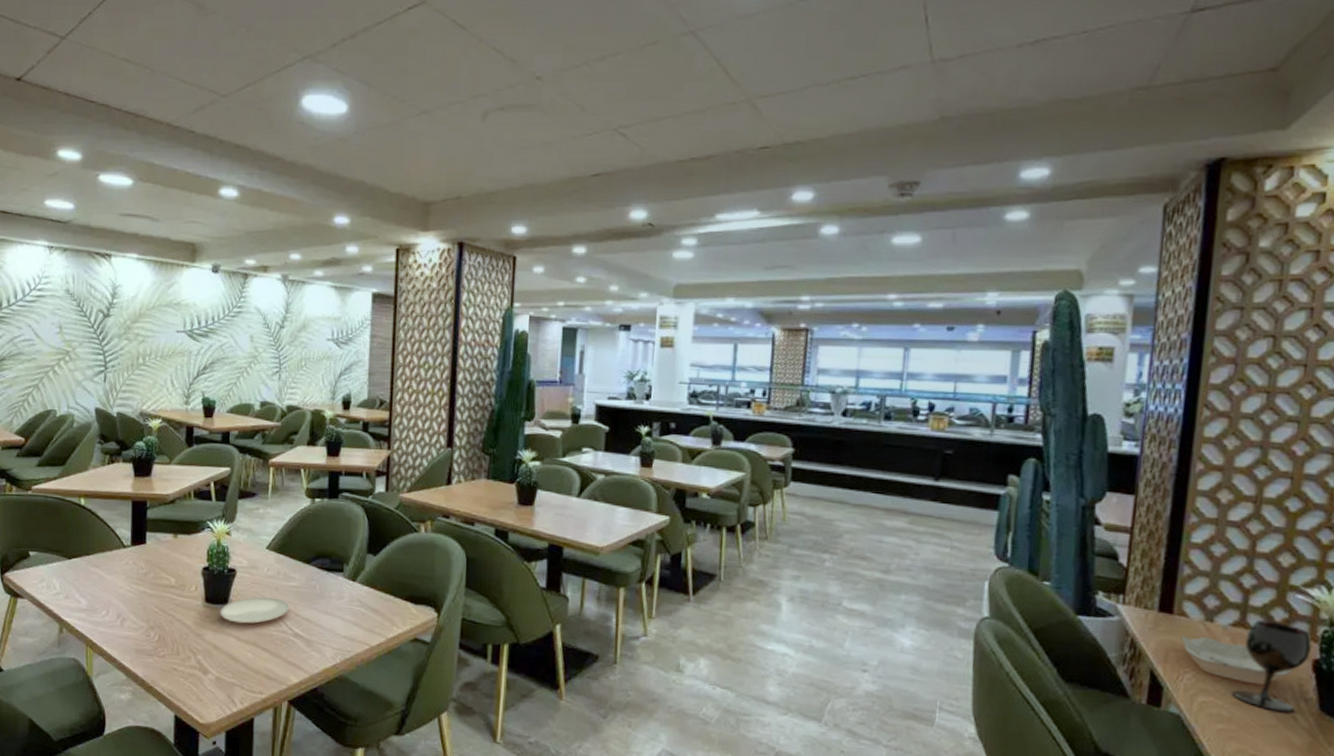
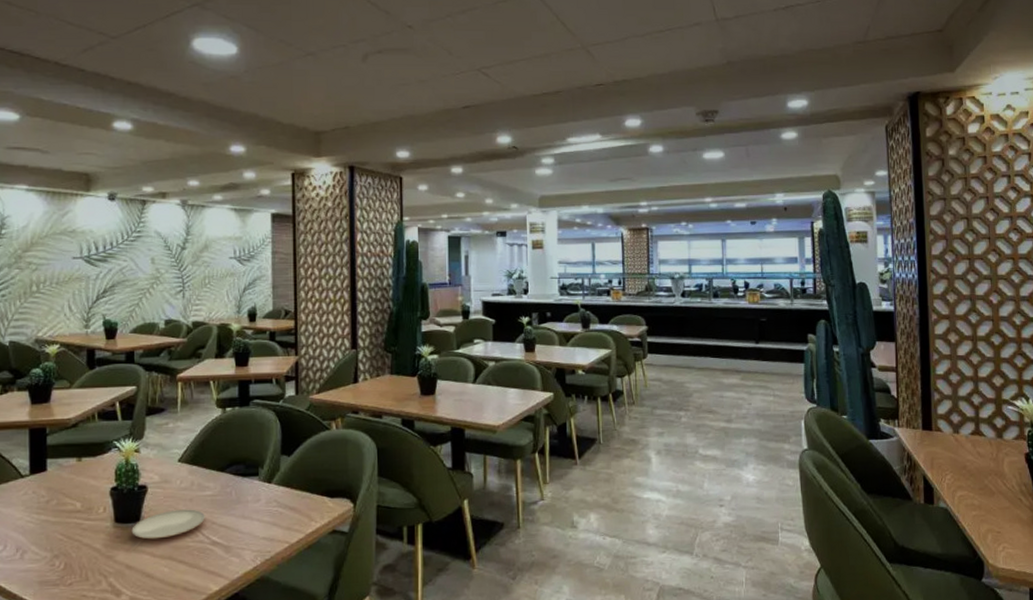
dish: present [1181,636,1292,685] -> none [940,446,1013,477]
wine glass: present [1231,620,1312,713] -> none [978,428,1023,497]

